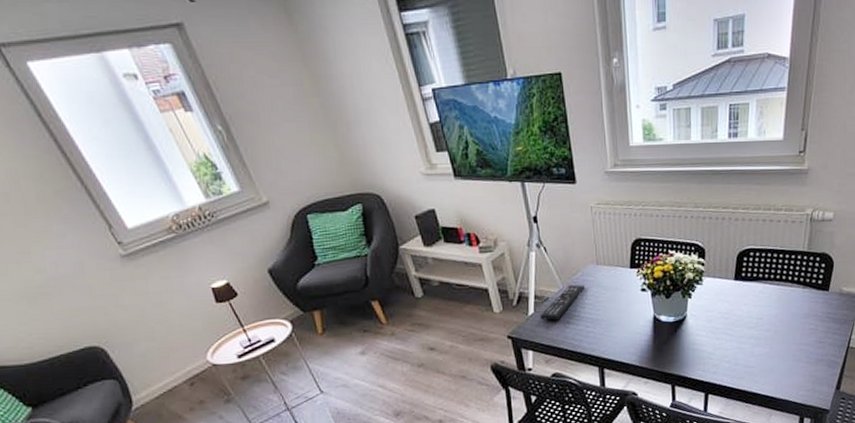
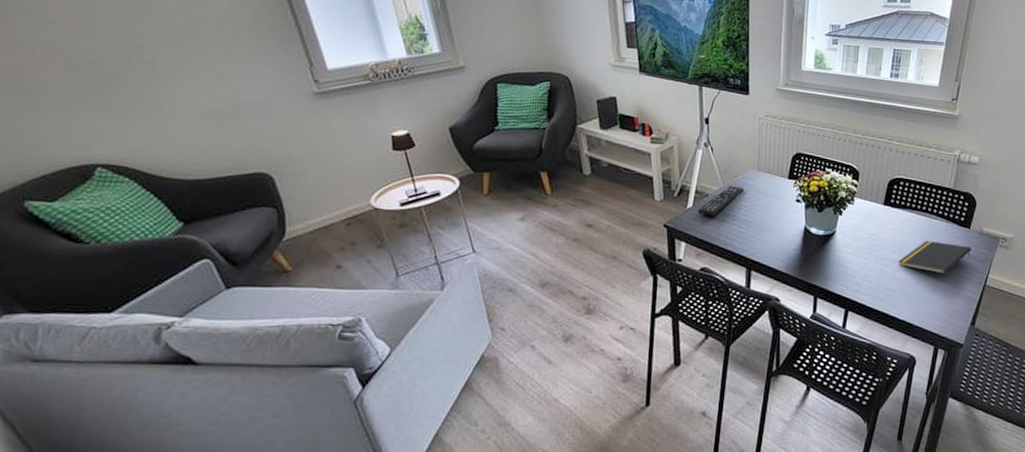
notepad: none [755,309,832,343] -> present [898,241,971,274]

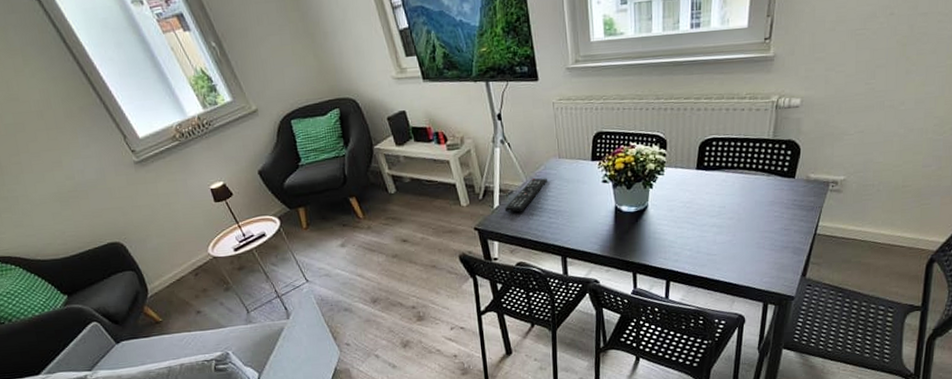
notepad: present [898,241,971,274] -> none [717,196,798,231]

